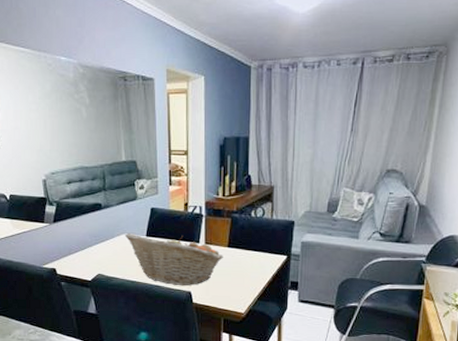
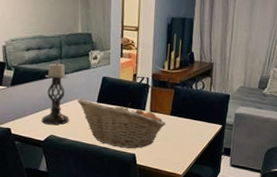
candle holder: none [88,194,117,263] -> present [42,61,69,125]

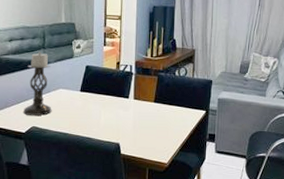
fruit basket: present [77,99,166,149] -> none [60,88,150,138]

